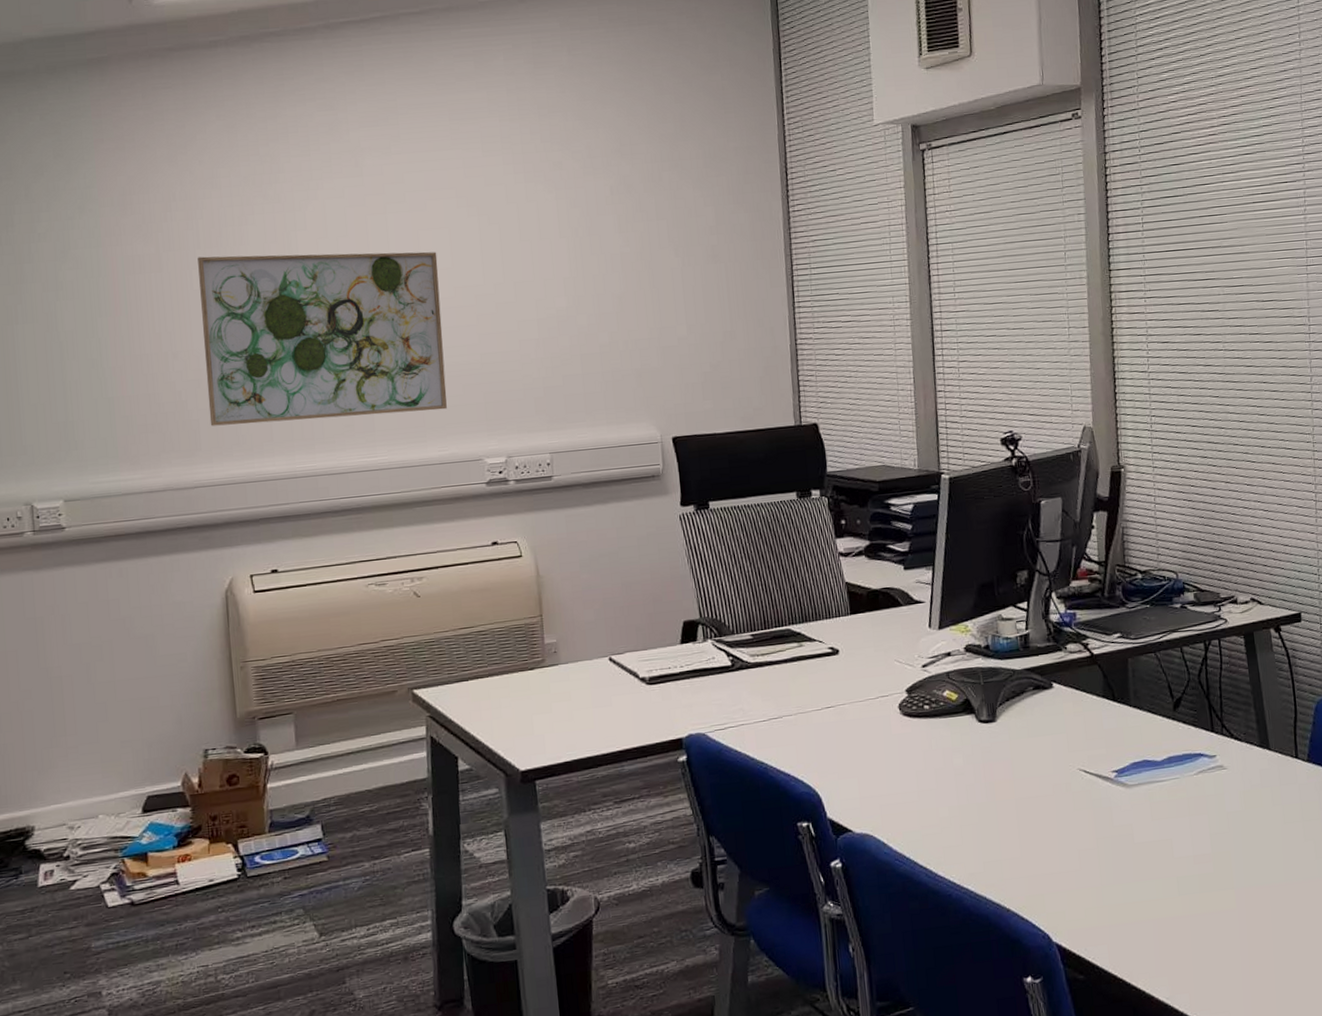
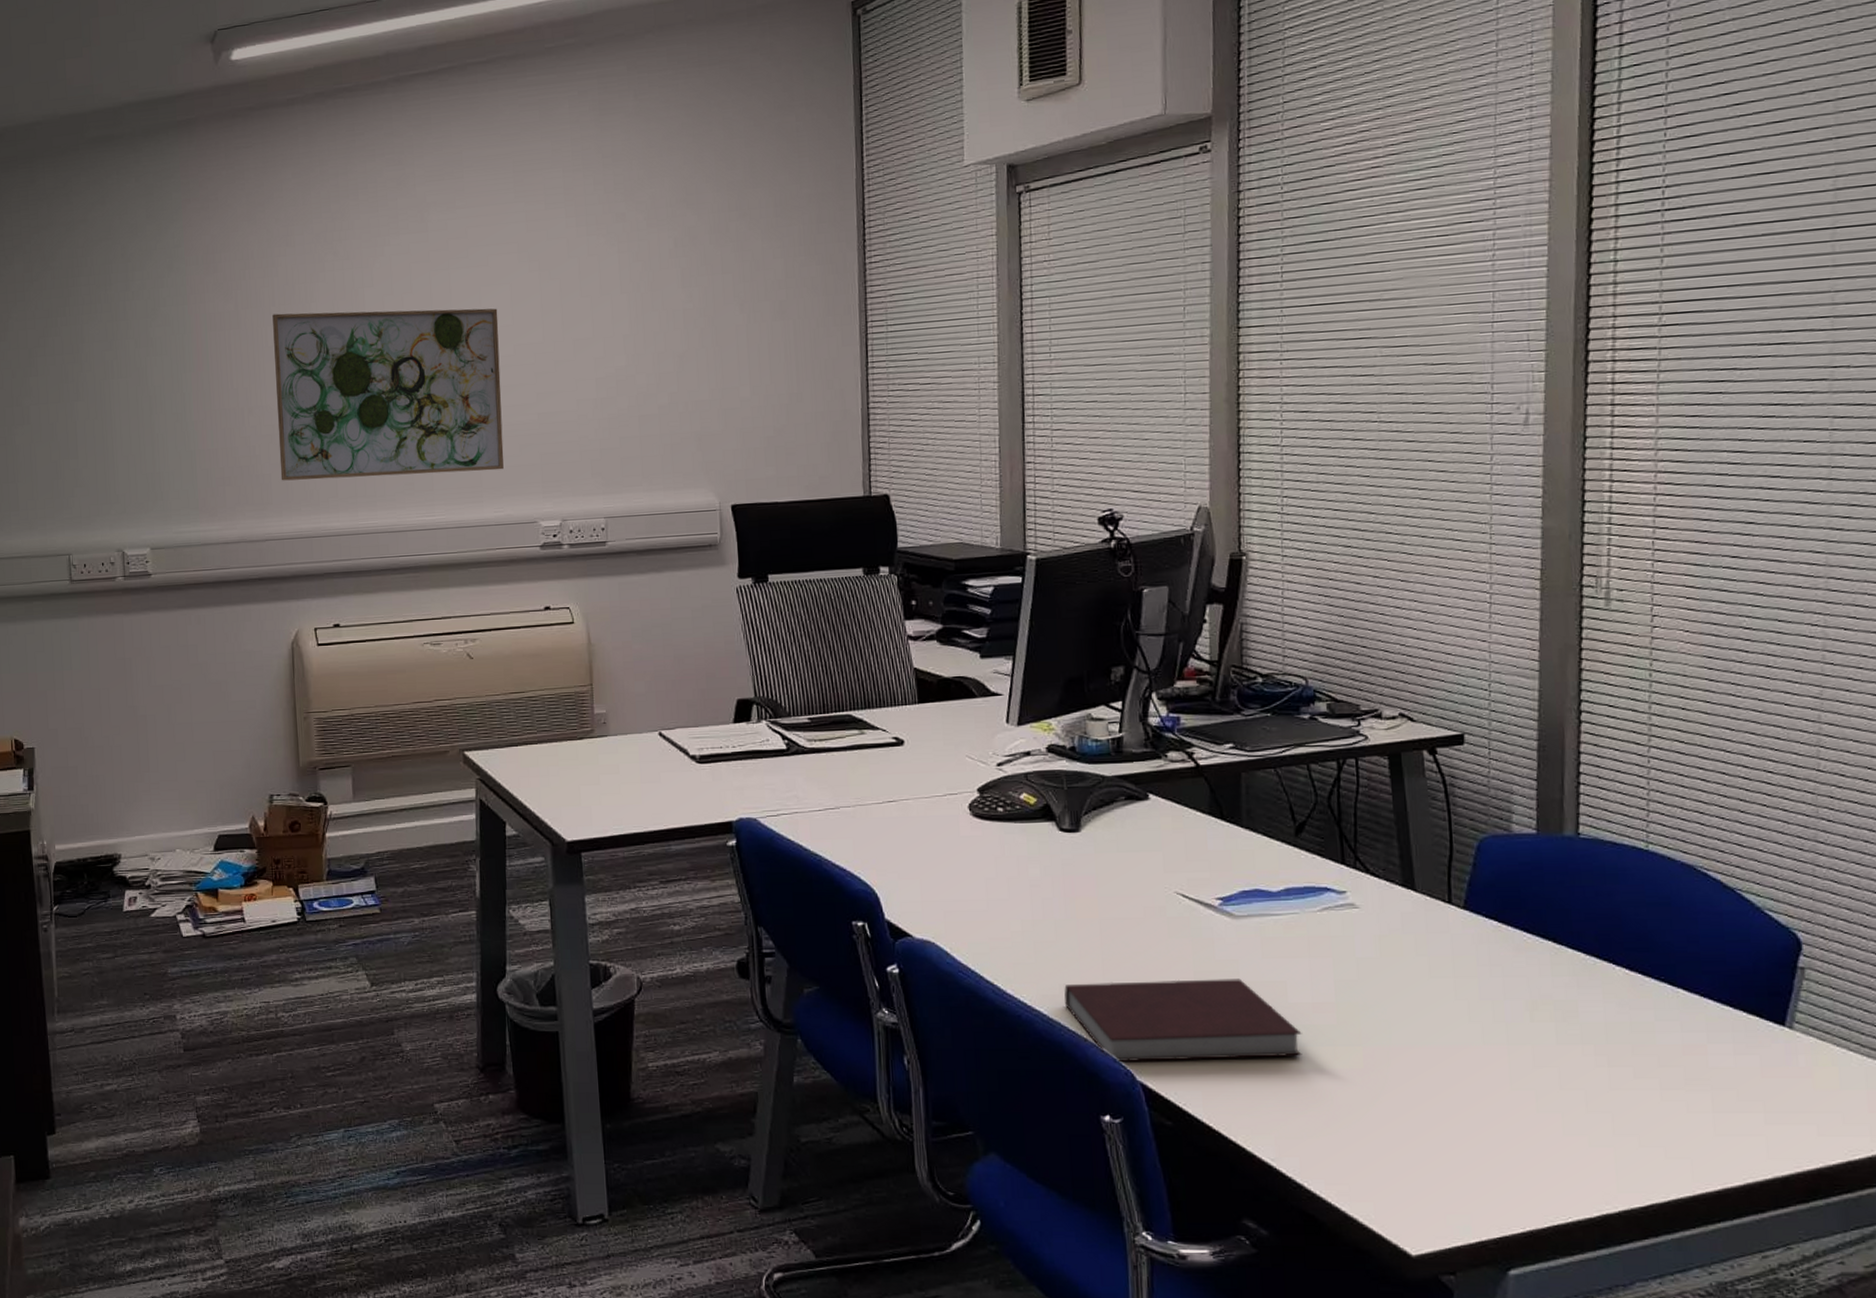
notebook: none [988,840,1187,928] -> present [1064,978,1302,1063]

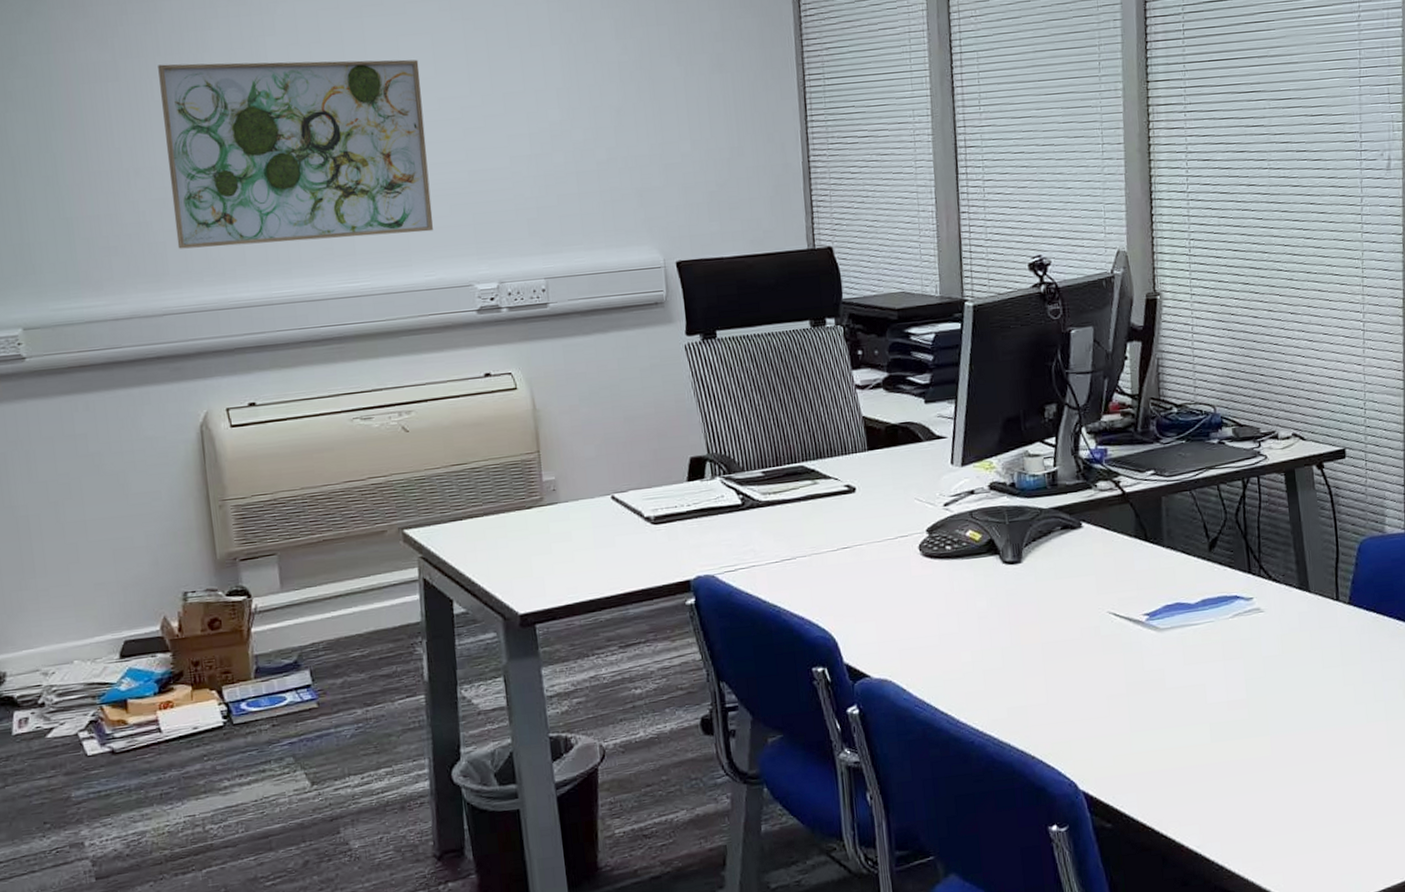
notebook: present [1064,978,1302,1063] -> none [1012,686,1220,776]

